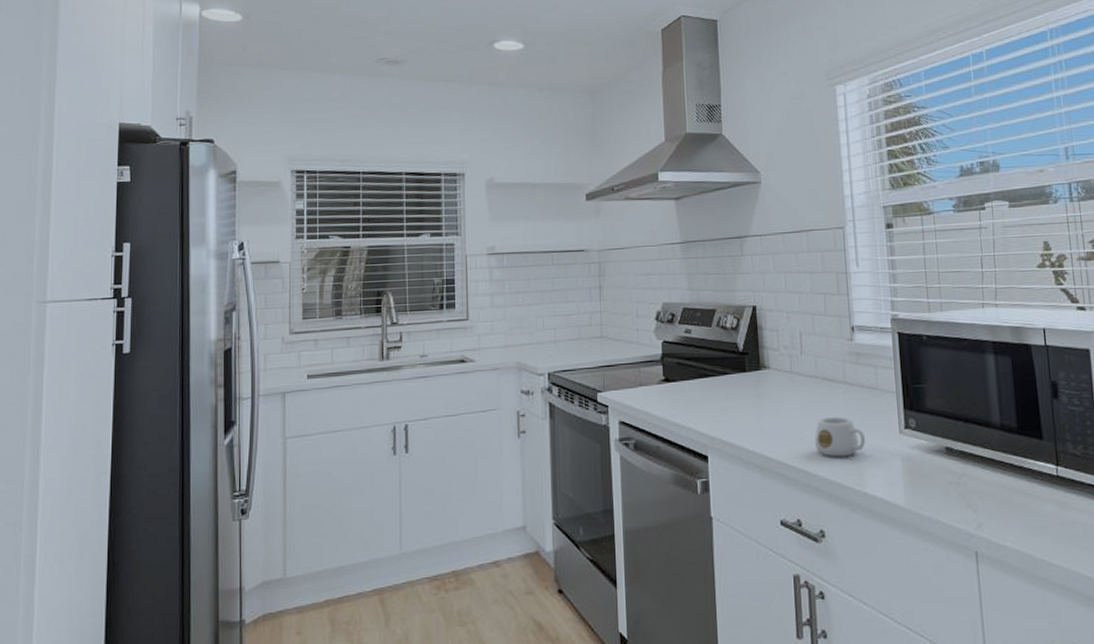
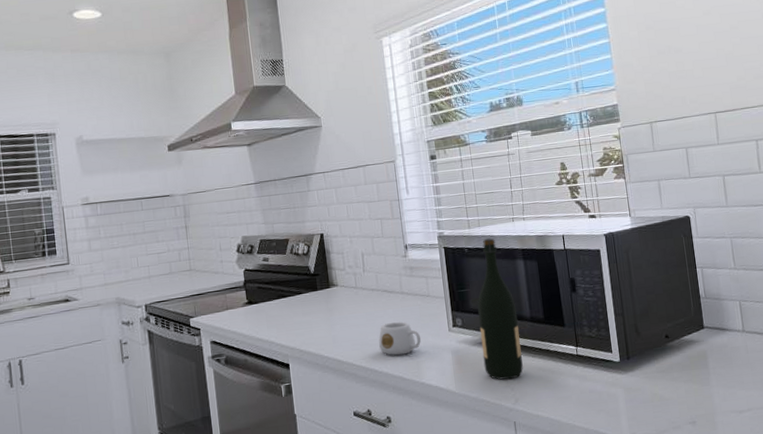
wine bottle: none [935,325,989,499] -> present [477,238,523,380]

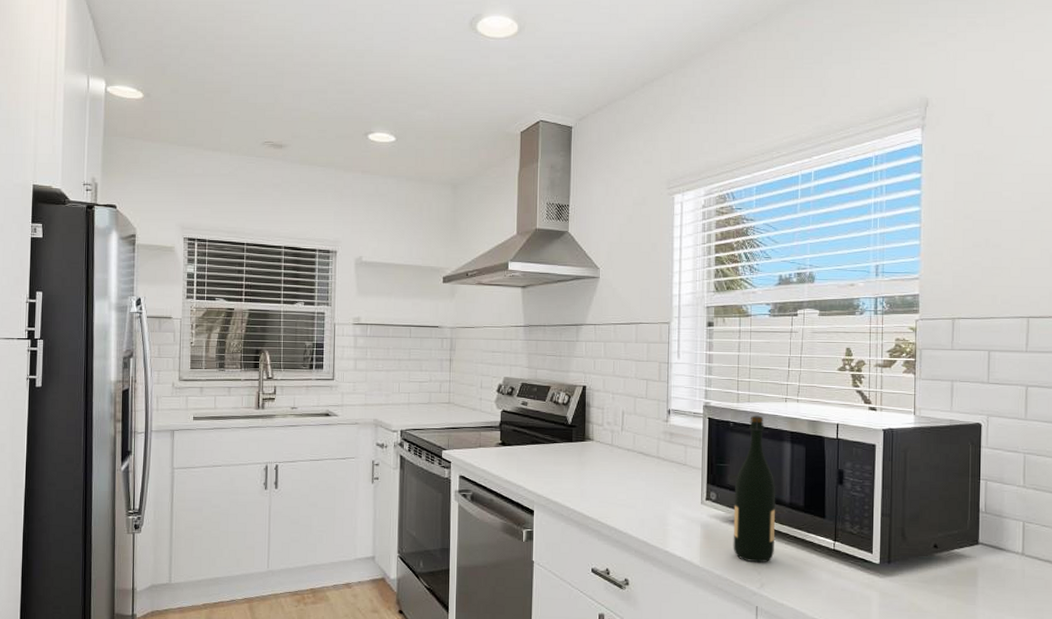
mug: present [378,321,421,356] -> none [627,485,672,520]

